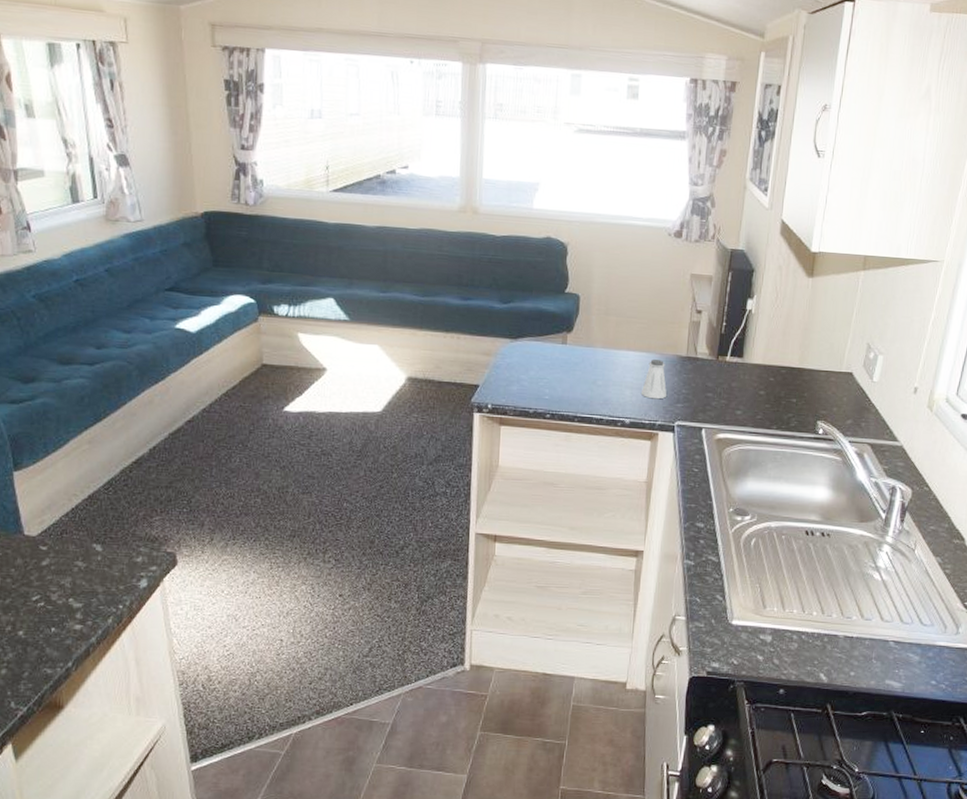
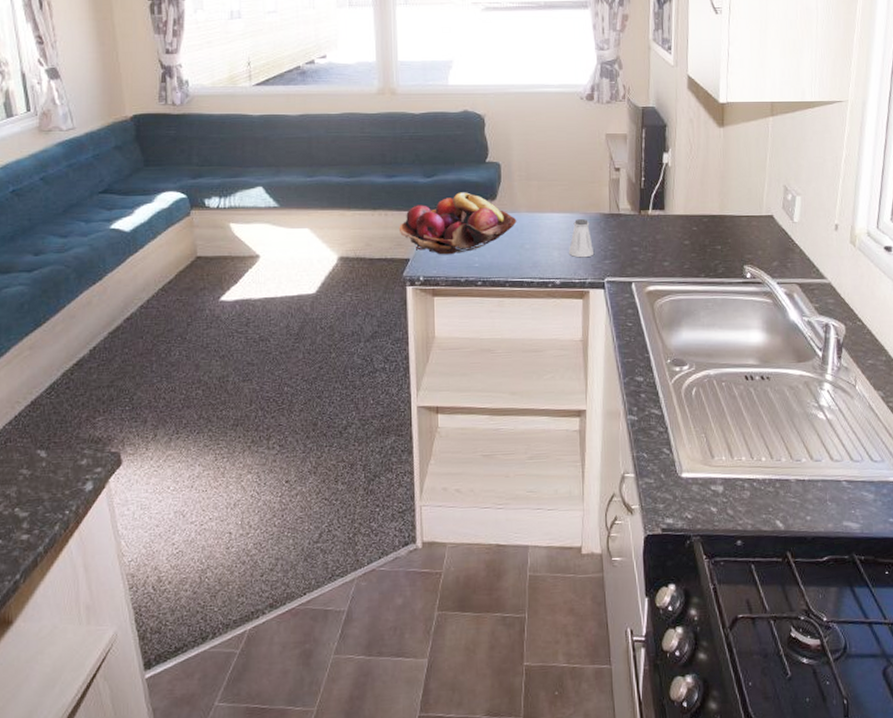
fruit basket: none [470,321,592,384] -> present [398,192,517,254]

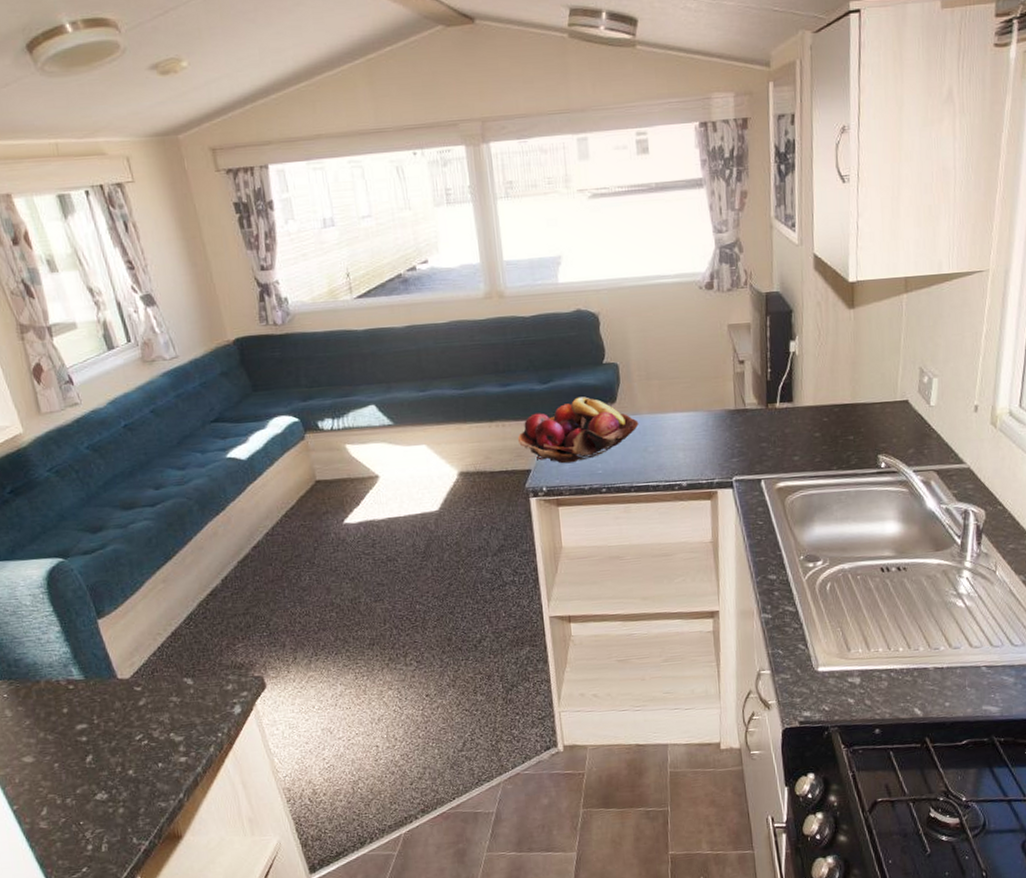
saltshaker: present [569,219,593,258] -> none [694,417,720,458]

